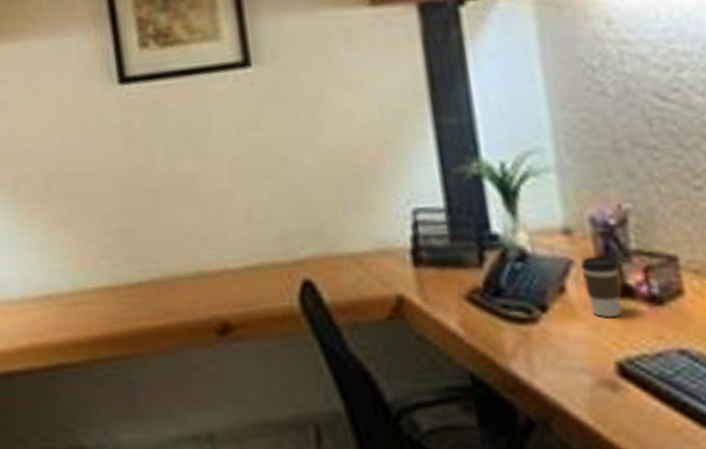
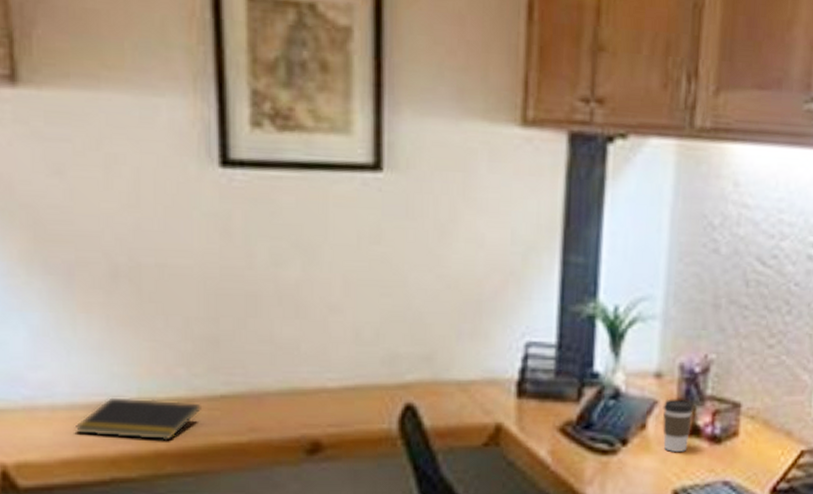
notepad: none [26,289,124,327] -> present [74,397,201,441]

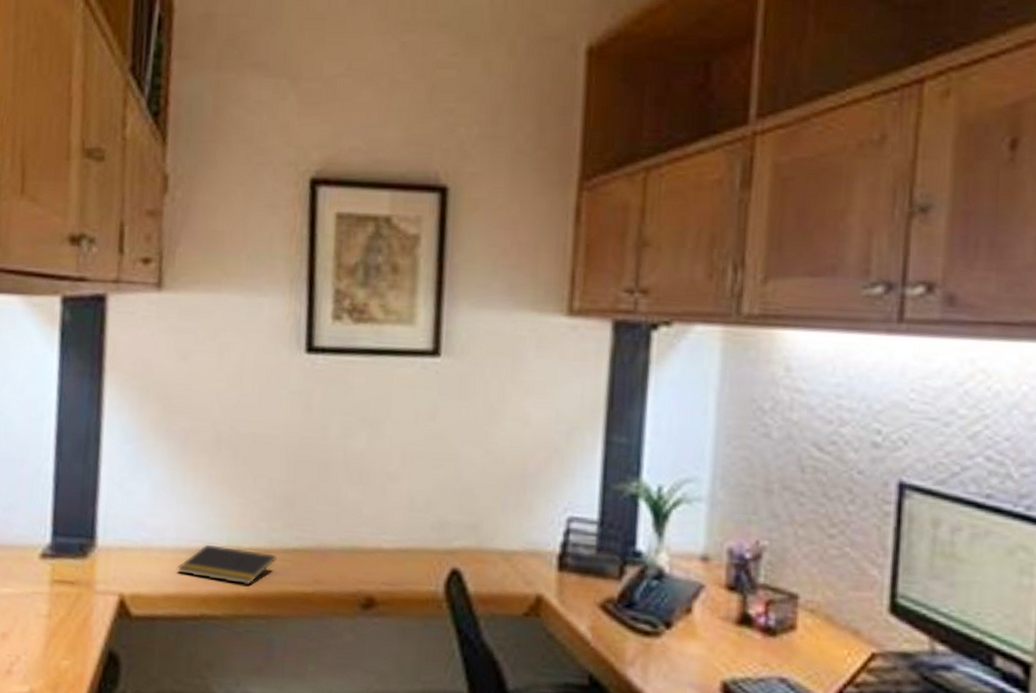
coffee cup: present [662,399,694,453] -> none [710,583,745,642]

